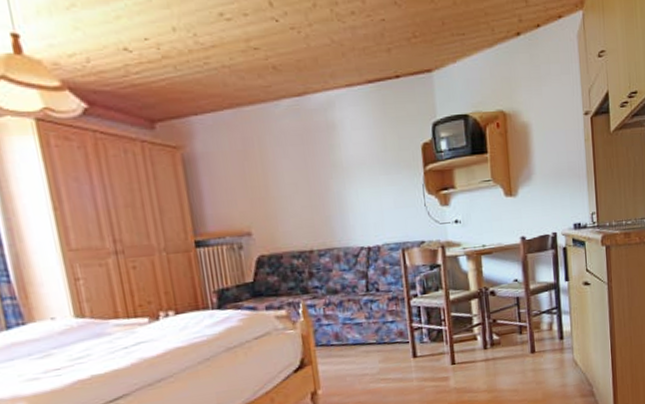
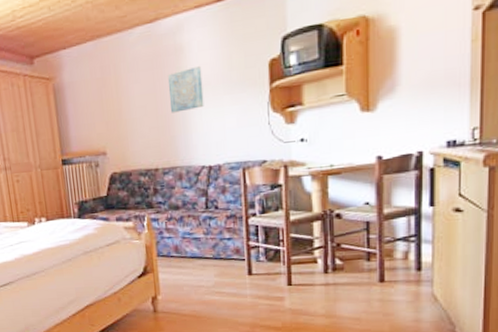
wall art: none [319,144,360,192] -> present [167,65,204,113]

